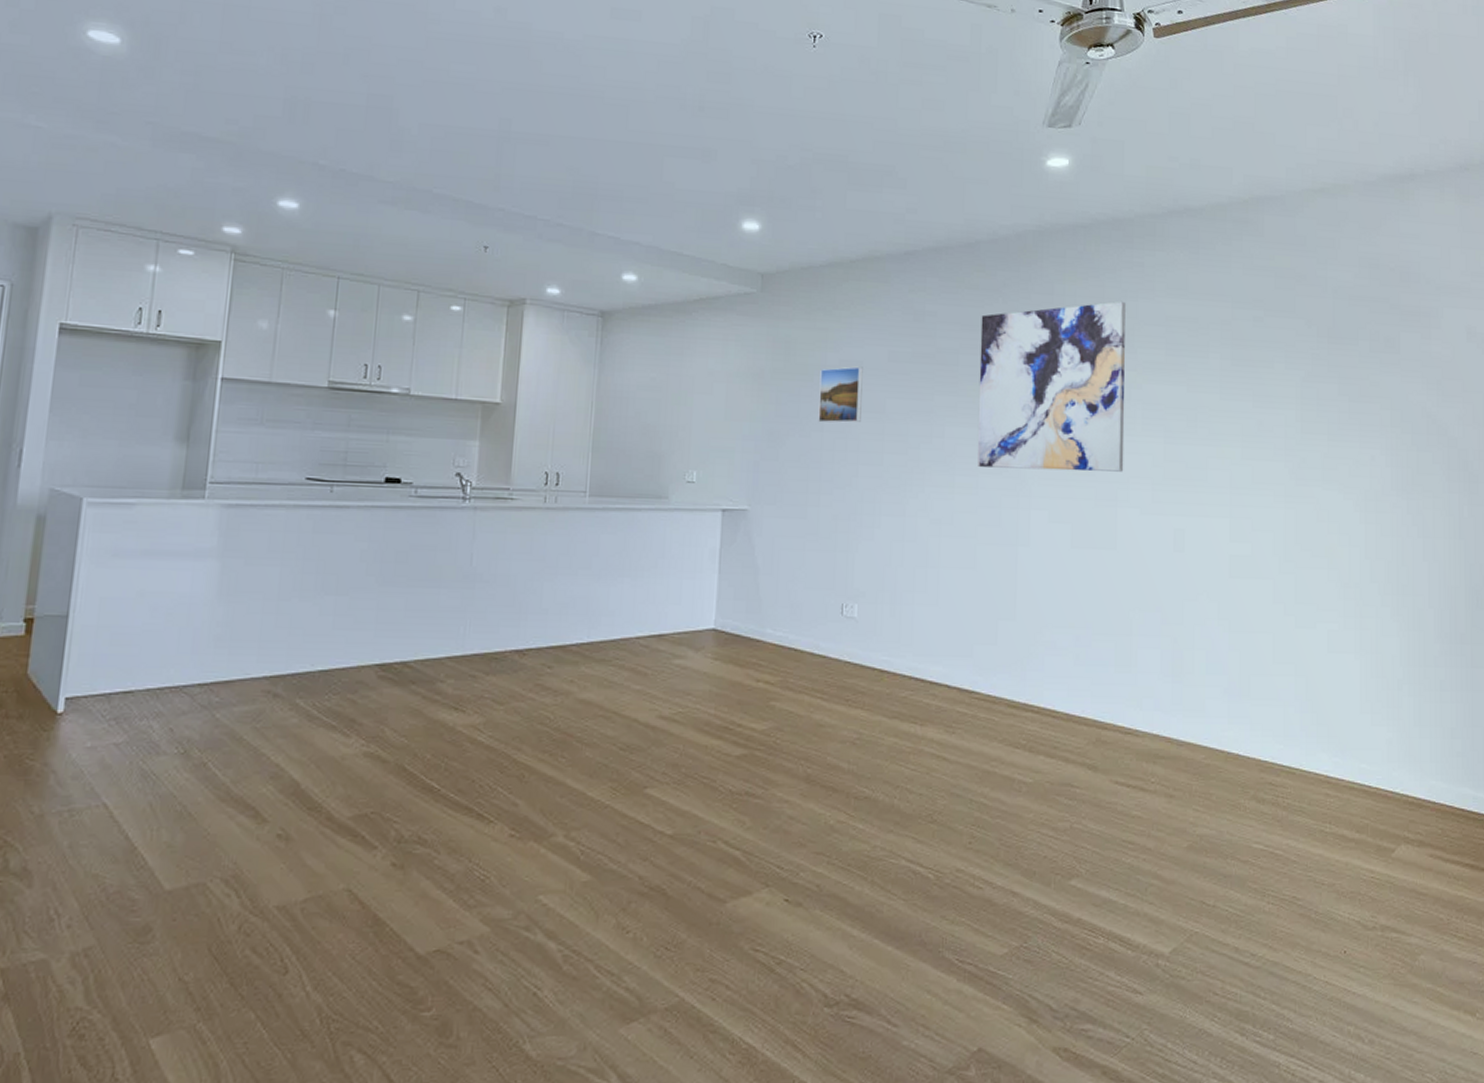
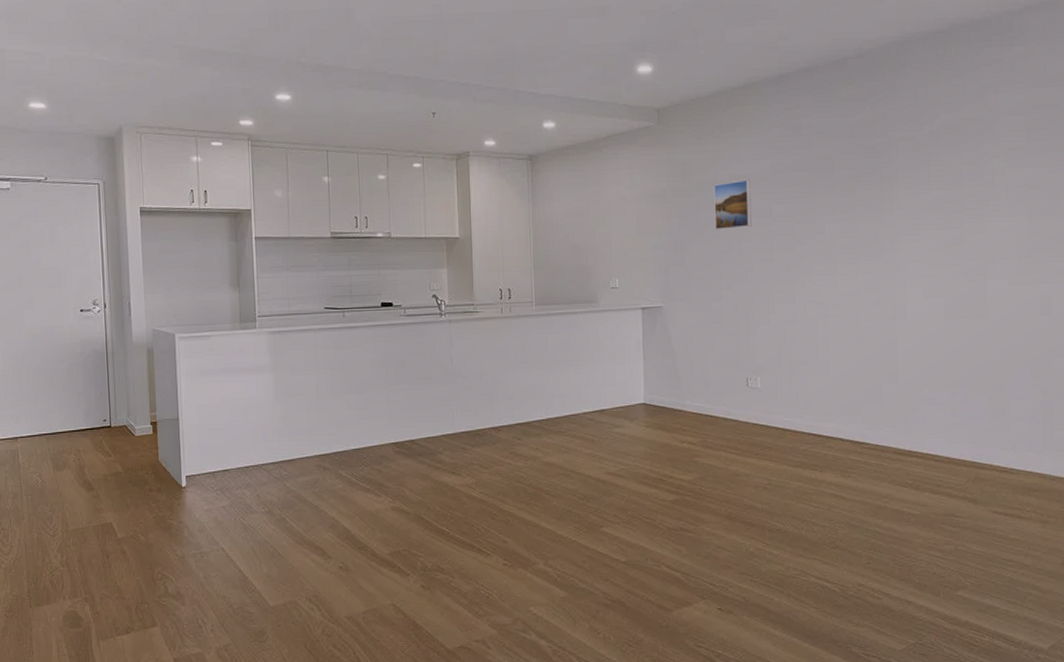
wall art: present [977,301,1126,472] -> none [852,96,991,255]

